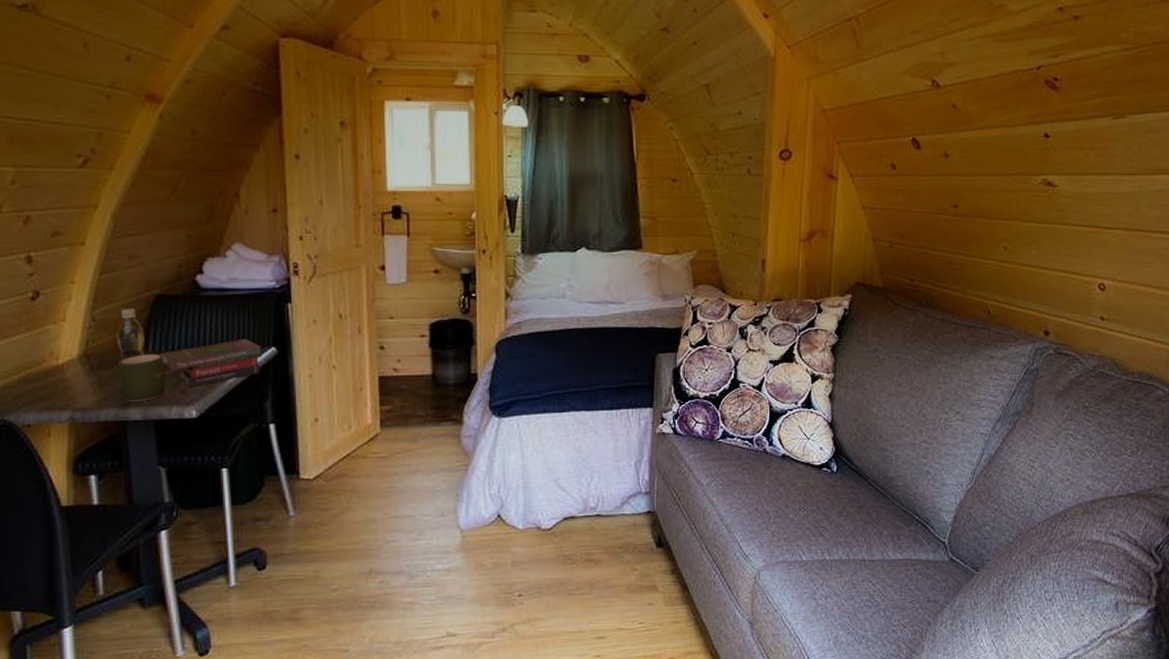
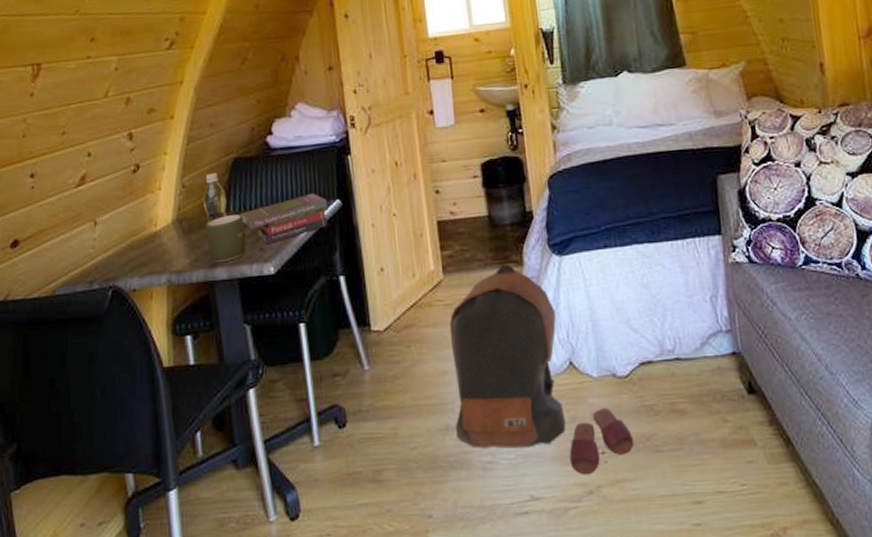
backpack: none [379,422,489,591] -> present [450,264,566,449]
slippers: none [488,557,549,615] -> present [569,408,633,475]

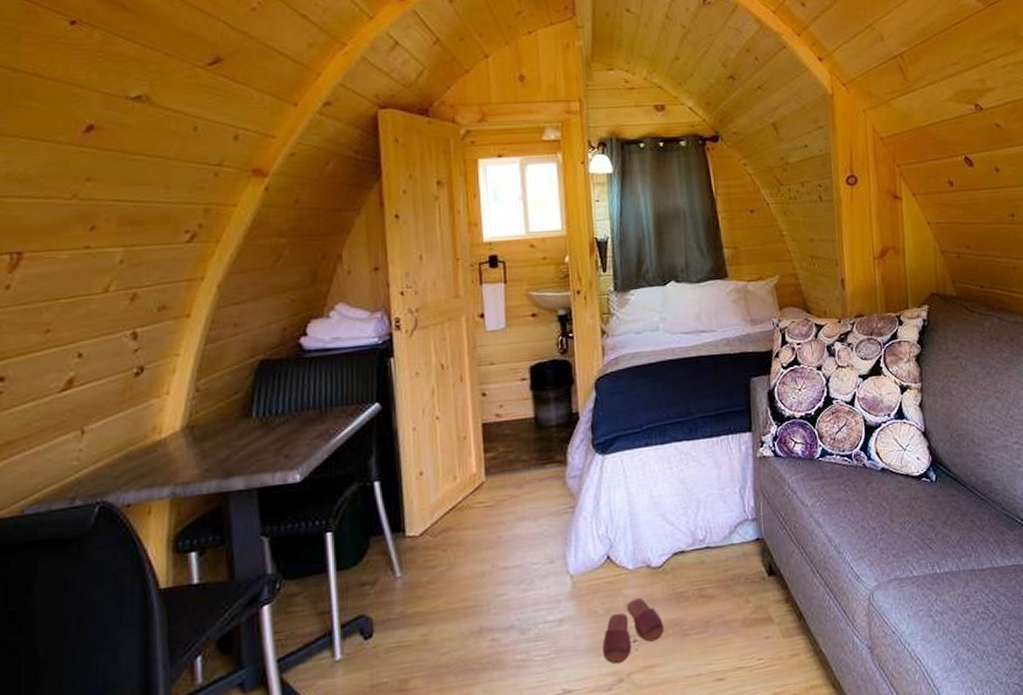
bottle: present [202,173,228,224] -> none [220,376,250,431]
mug: present [205,214,246,263] -> none [222,420,269,472]
books: present [240,193,328,245] -> none [264,396,365,452]
backpack: present [450,264,566,449] -> none [489,464,601,648]

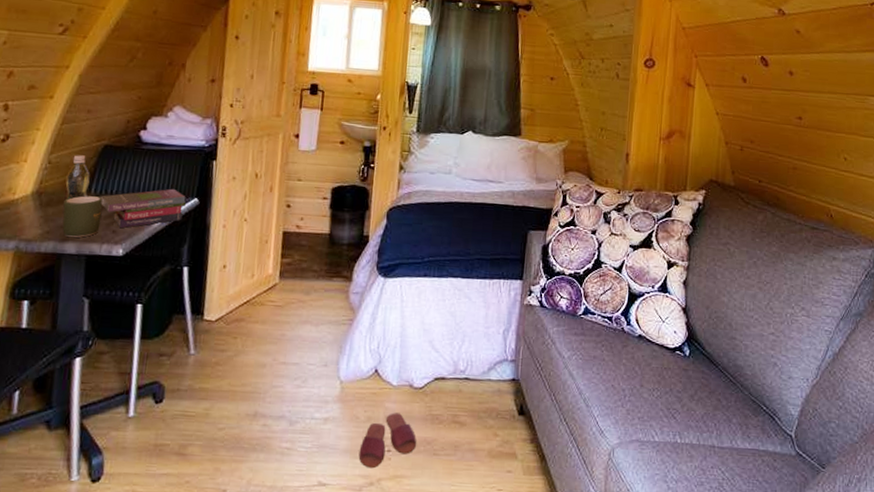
bottle: none [220,376,250,431] -> present [65,155,91,201]
mug: none [222,420,269,472] -> present [62,195,103,238]
books: none [264,396,365,452] -> present [100,188,186,229]

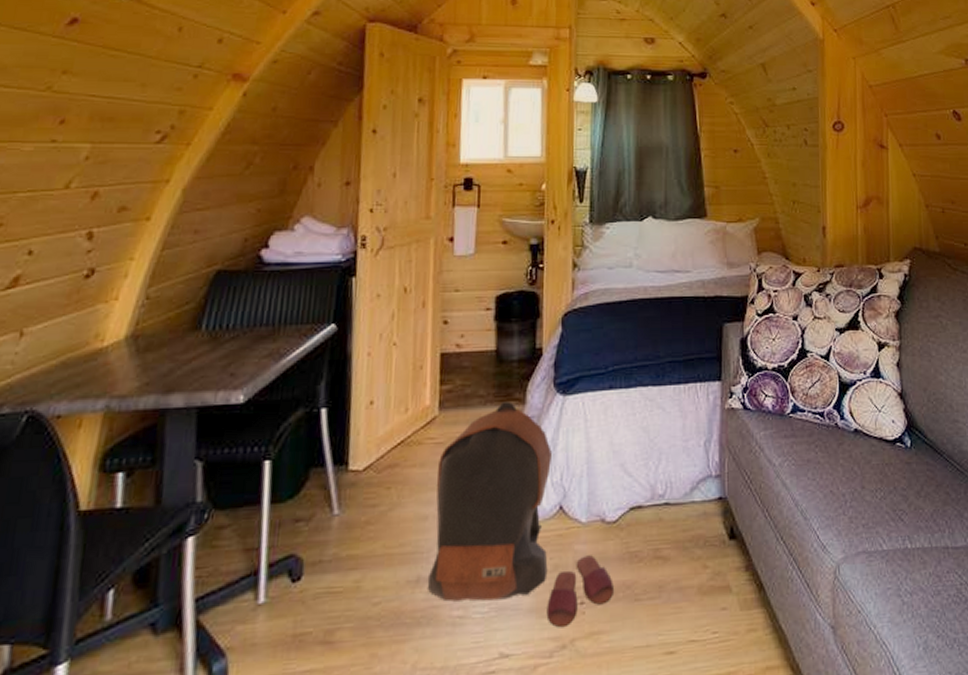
mug: present [62,195,103,238] -> none [165,334,217,388]
bottle: present [65,155,91,201] -> none [168,285,201,343]
books: present [100,188,186,229] -> none [213,315,321,370]
backpack: none [262,278,371,440] -> present [427,401,552,602]

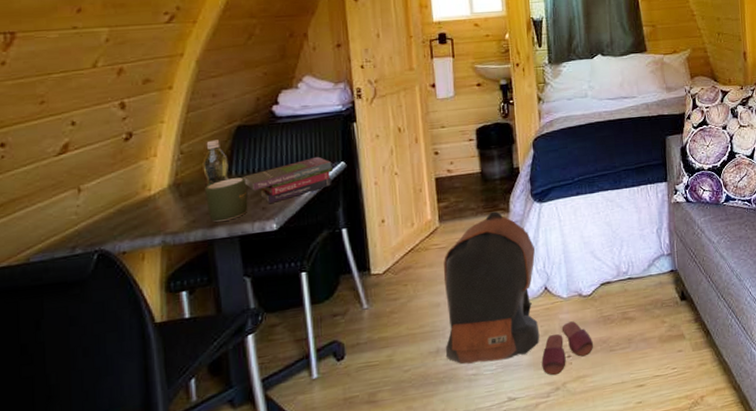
mug: none [165,334,217,388] -> present [205,177,248,223]
bottle: none [168,285,201,343] -> present [202,140,230,187]
books: none [213,315,321,370] -> present [243,156,333,204]

